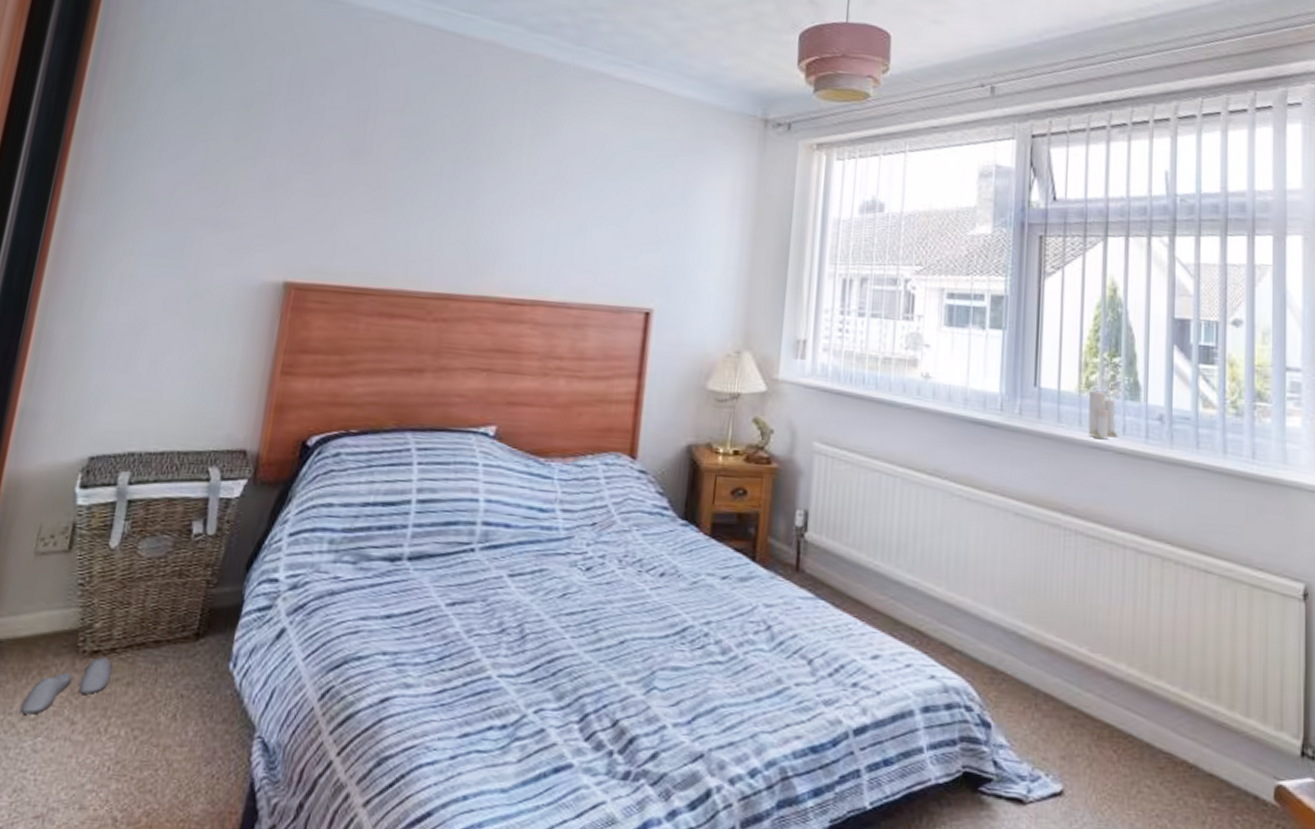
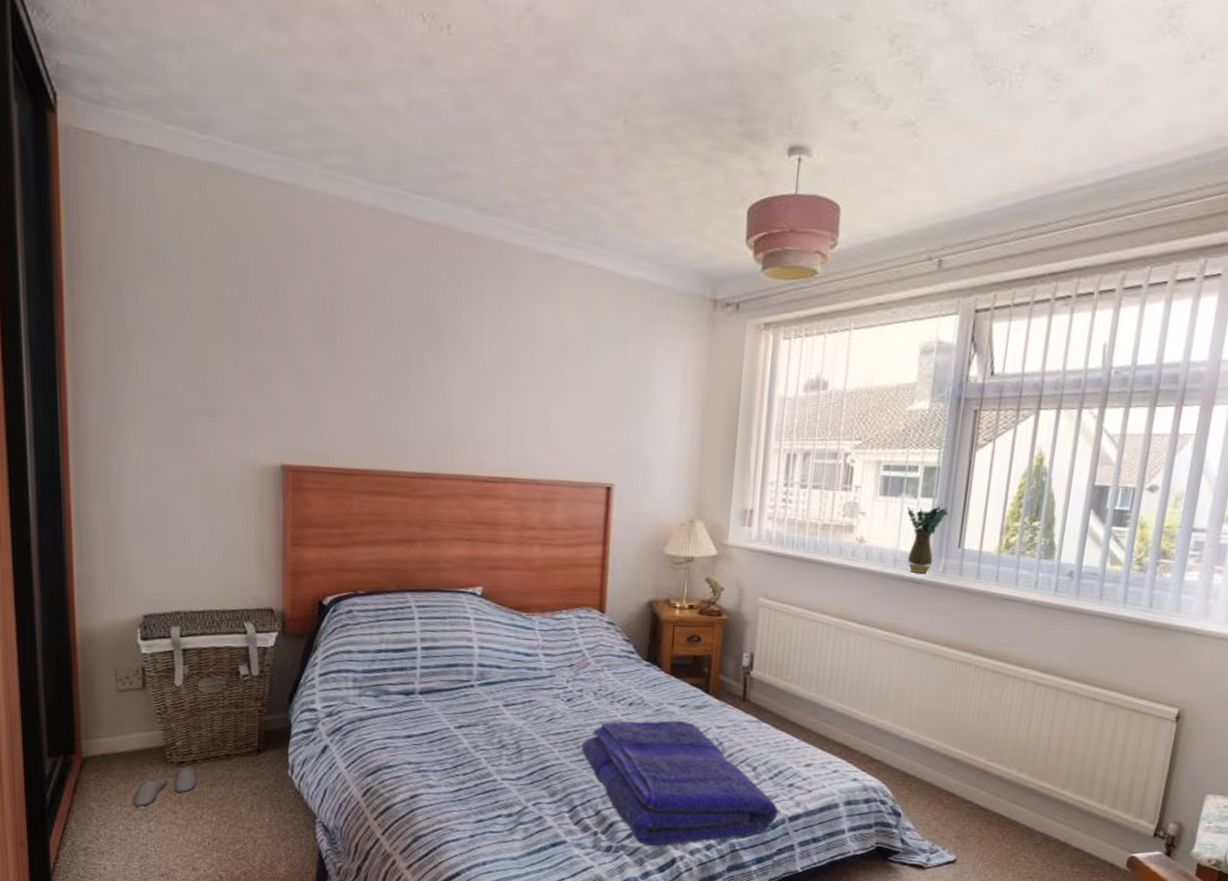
towel: none [599,596,841,773] -> present [581,720,779,847]
vase: none [975,336,1022,416] -> present [907,504,950,574]
candle: present [1088,389,1119,440] -> none [1003,550,1031,593]

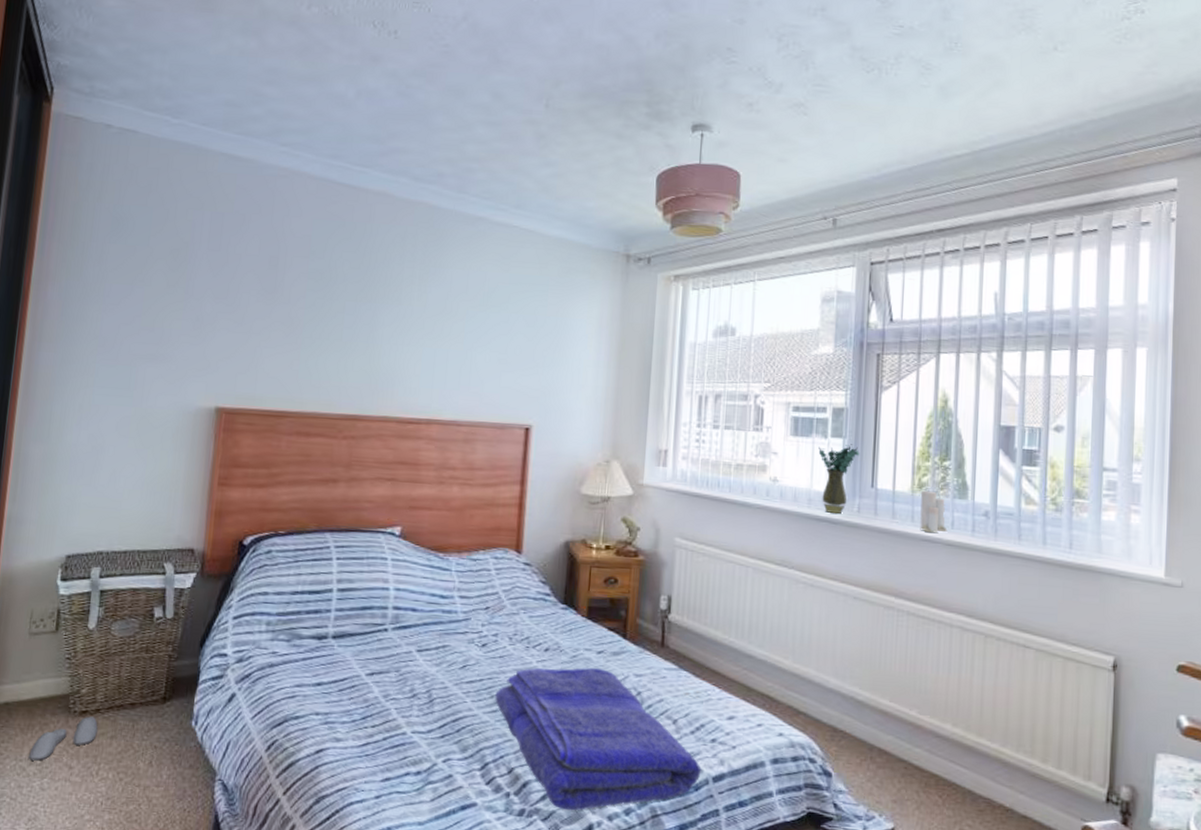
candle: none [1003,550,1031,593] -> present [920,489,948,534]

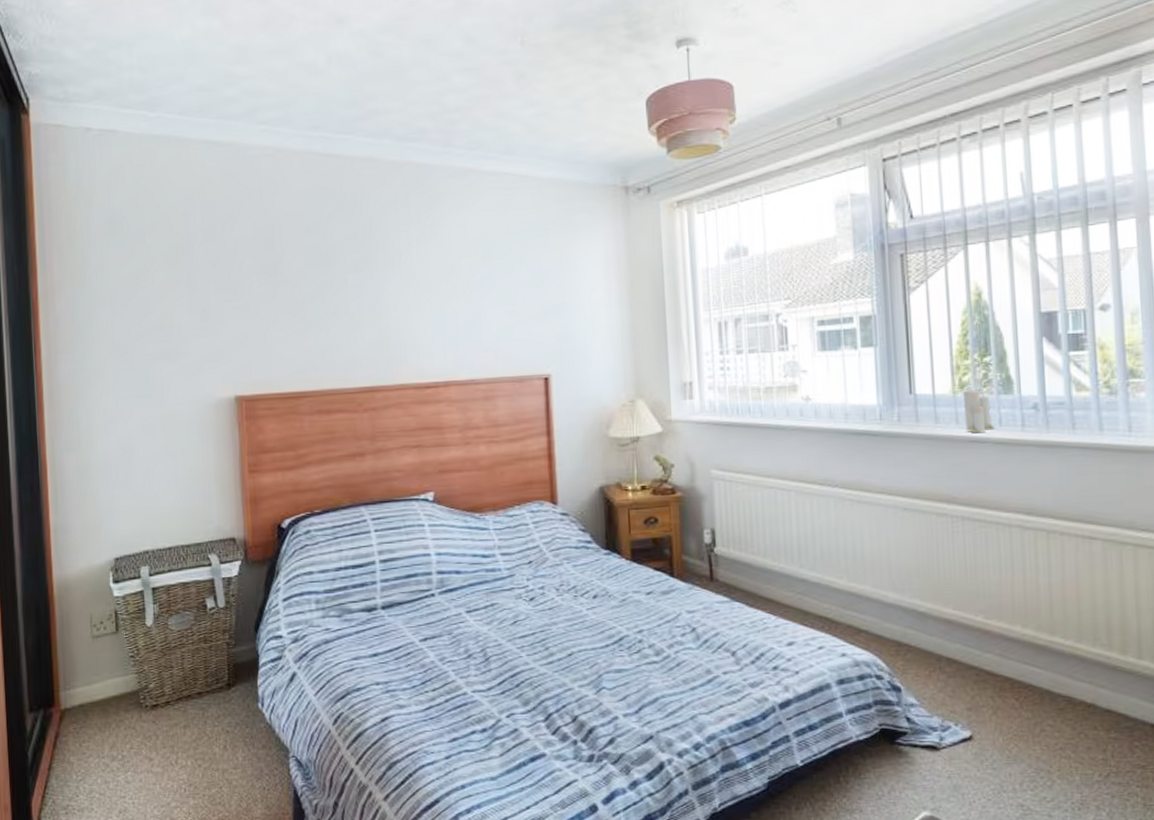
slippers: present [29,716,98,761] -> none [110,709,171,756]
towel: present [495,668,702,811] -> none [549,609,767,752]
vase: present [818,444,860,514] -> none [849,351,894,425]

